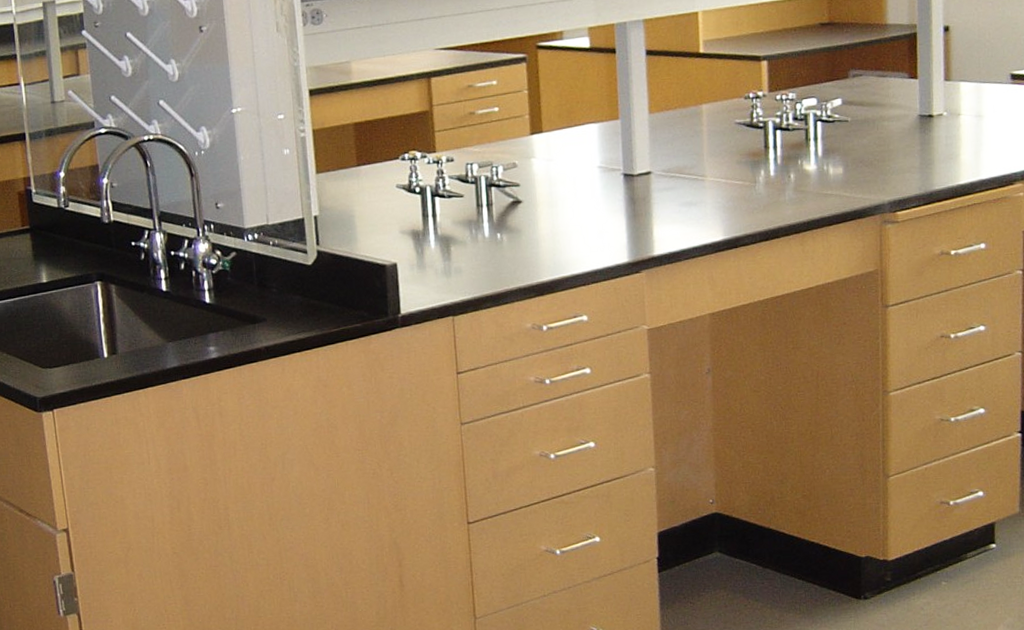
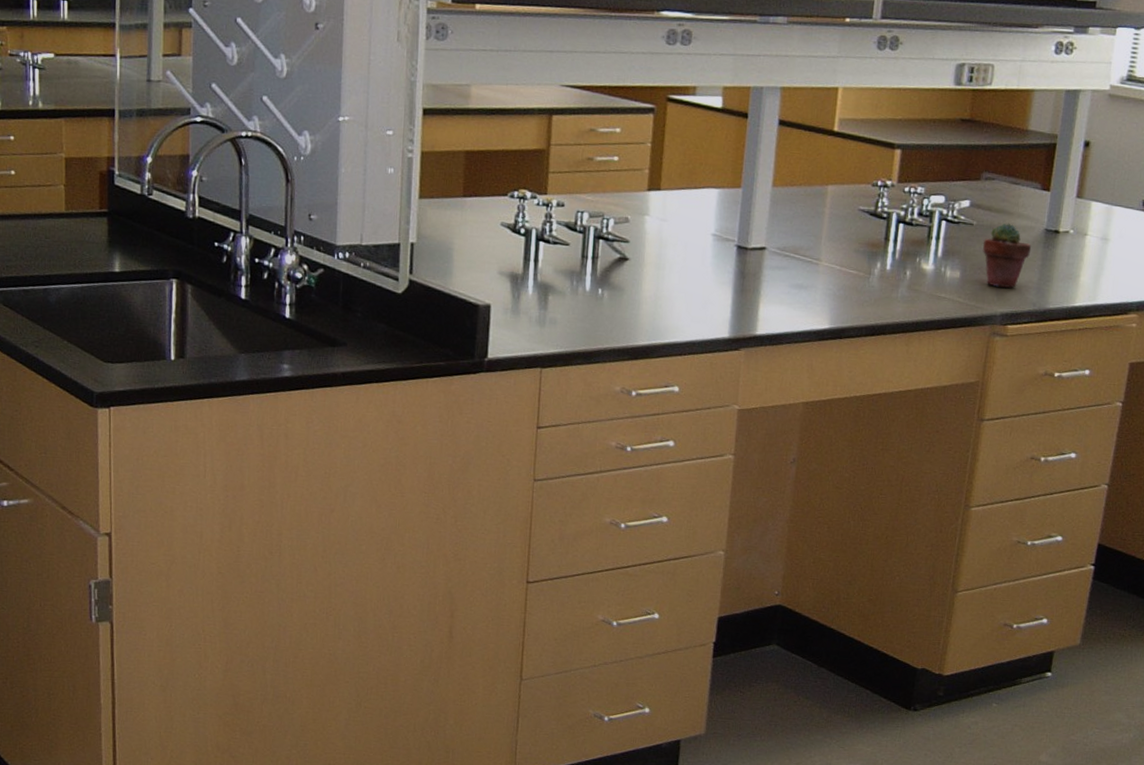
potted succulent: none [860,114,909,177] -> present [982,223,1032,289]

